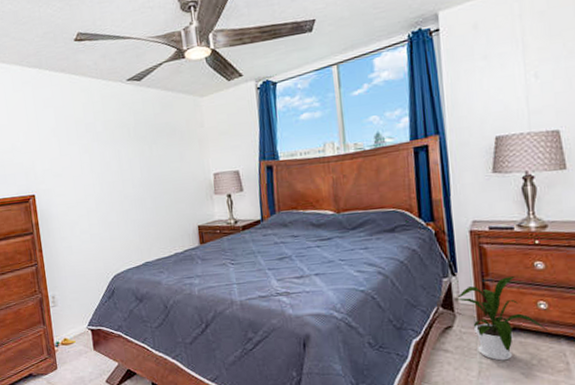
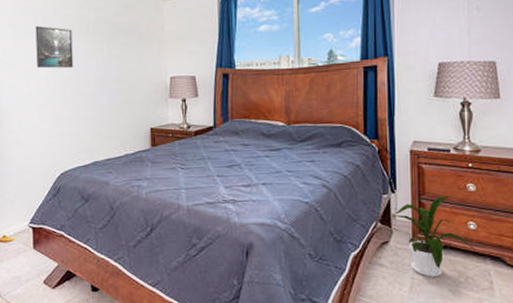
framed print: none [78,133,118,175] -> present [35,25,74,69]

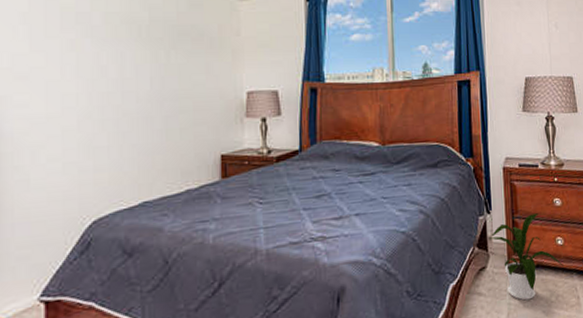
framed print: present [35,25,74,69] -> none [62,23,117,81]

